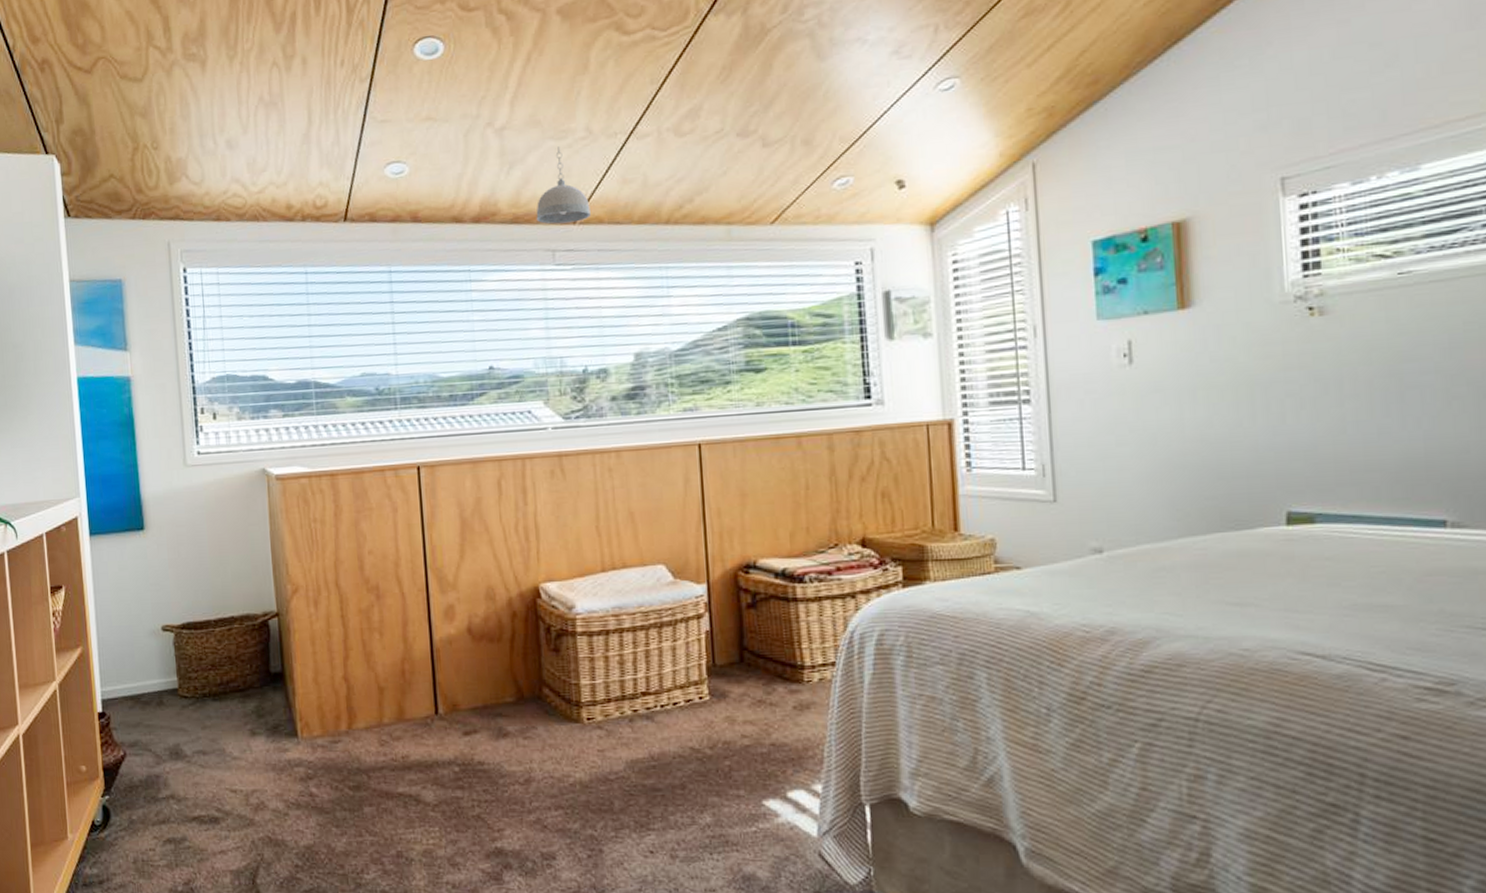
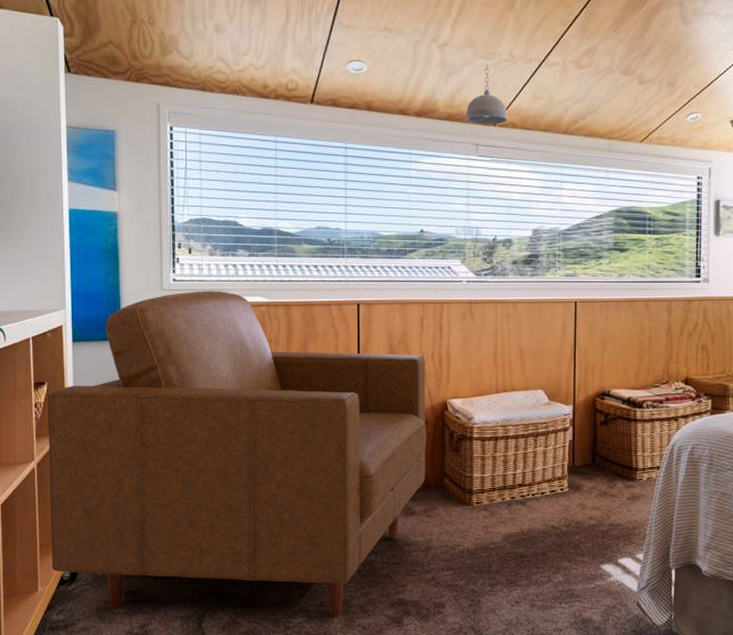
chair: none [65,462,519,872] -> present [47,291,427,617]

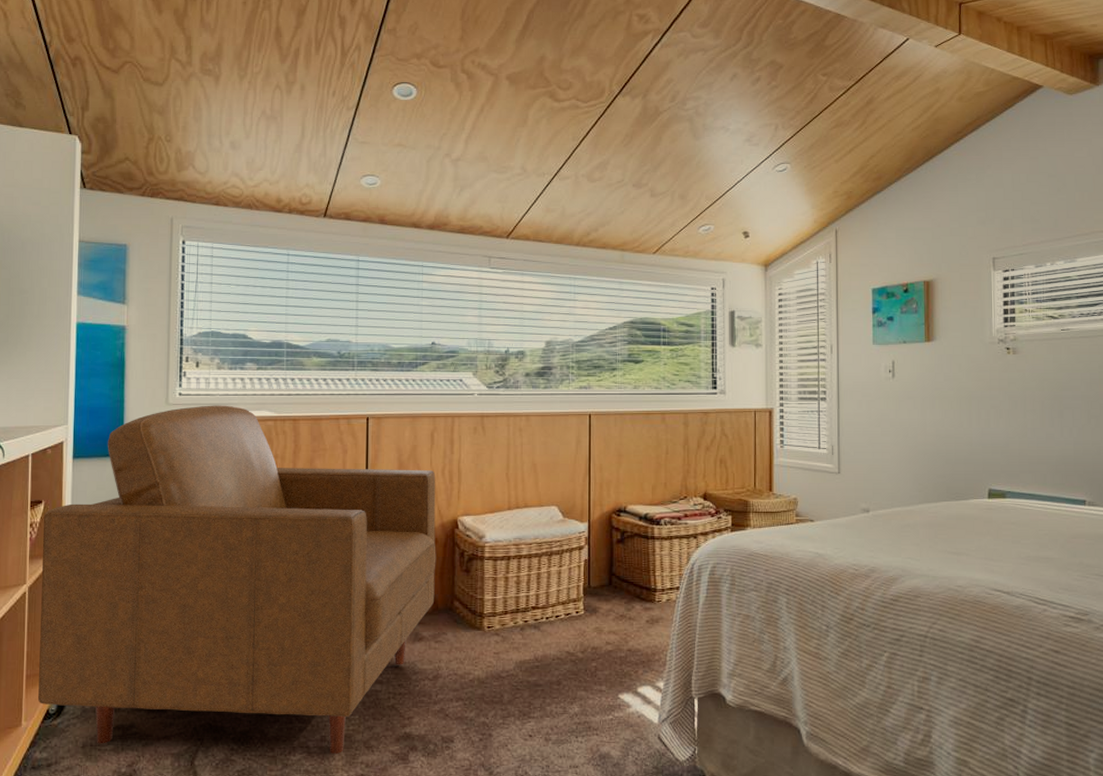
pendant light: present [466,65,508,125] -> none [478,178,520,237]

